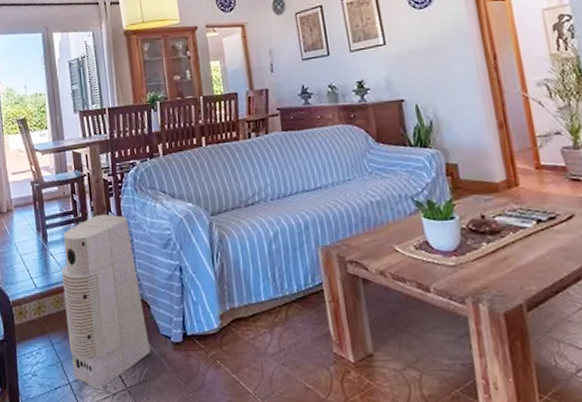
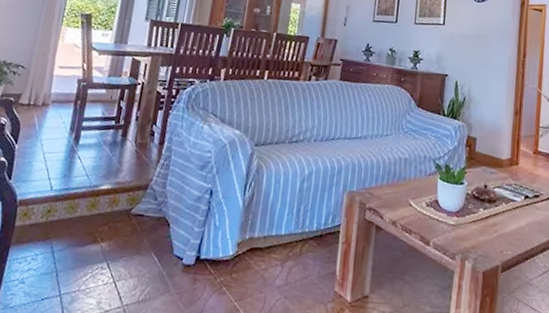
air purifier: present [62,214,151,388] -> none [66,125,171,303]

